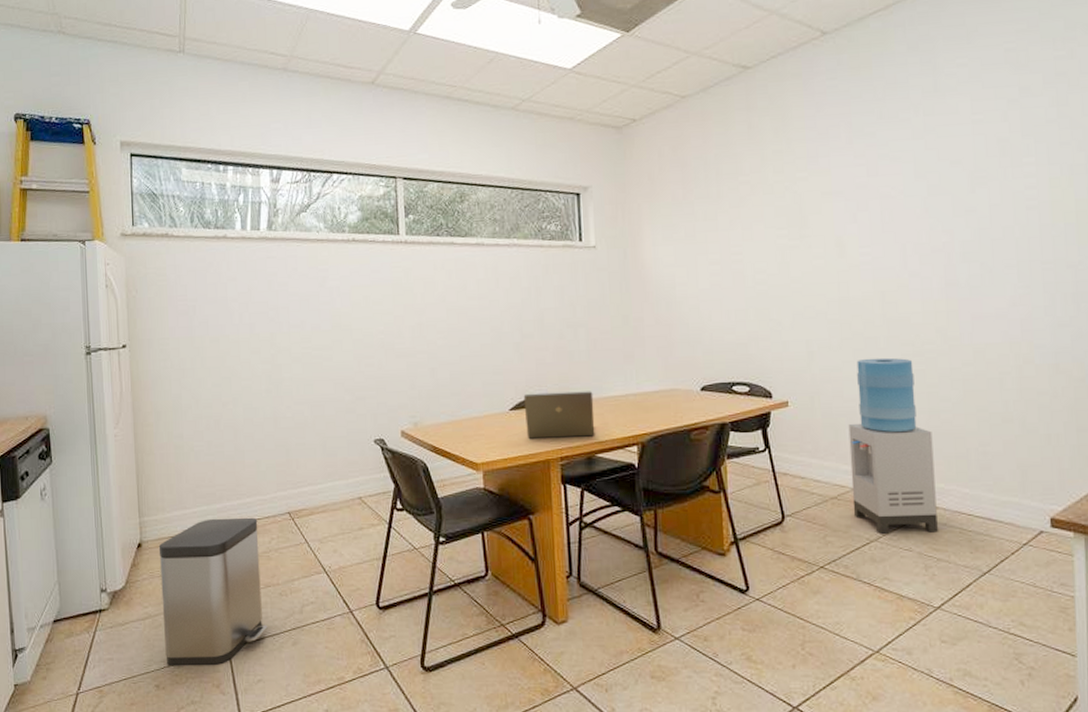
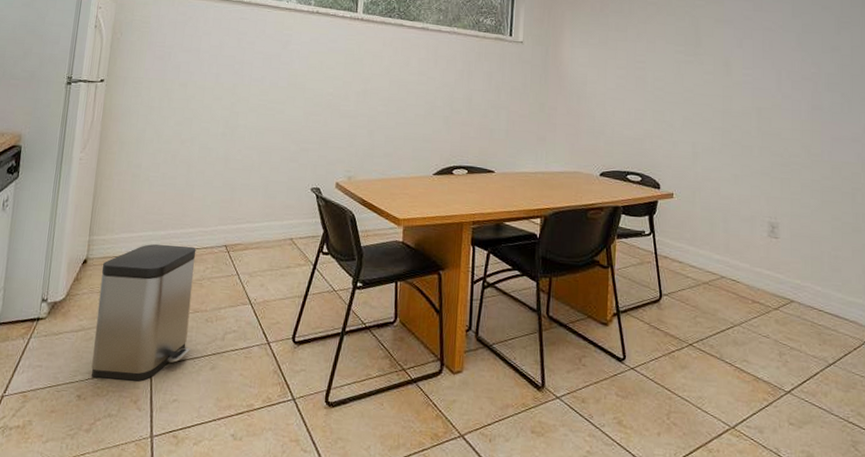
laptop: present [523,391,595,439] -> none [445,162,507,206]
water cooler: present [848,357,938,534] -> none [721,163,793,323]

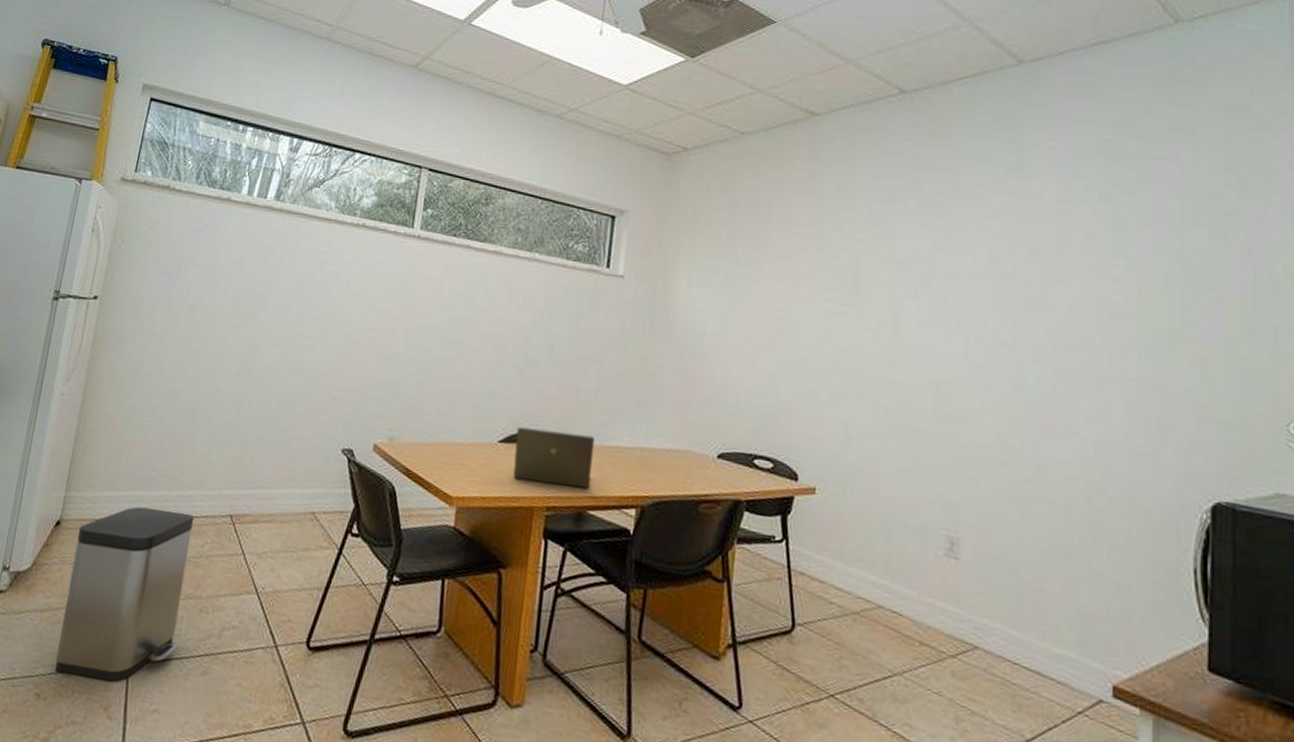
laptop: none [445,162,507,206] -> present [513,426,595,489]

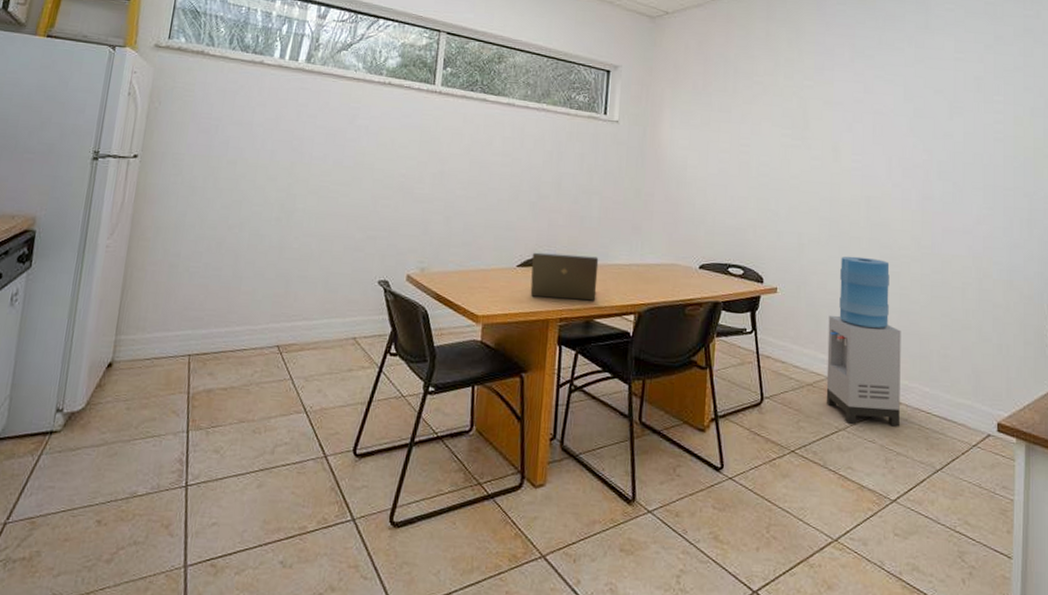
pedal bin: present [55,506,195,682] -> none [115,344,244,503]
water cooler: none [876,453,980,678] -> present [826,256,901,427]

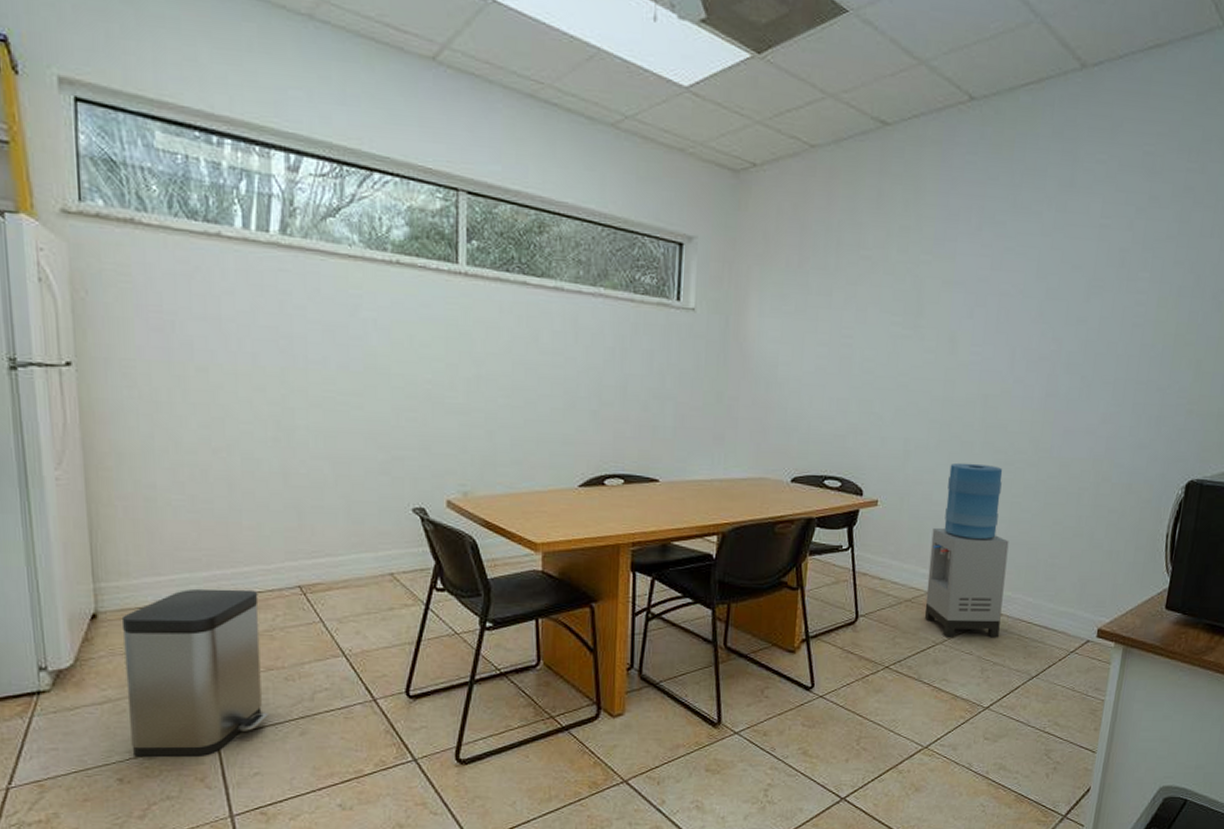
pedal bin: none [115,344,244,503] -> present [121,588,269,756]
laptop: present [530,252,599,301] -> none [596,469,675,522]

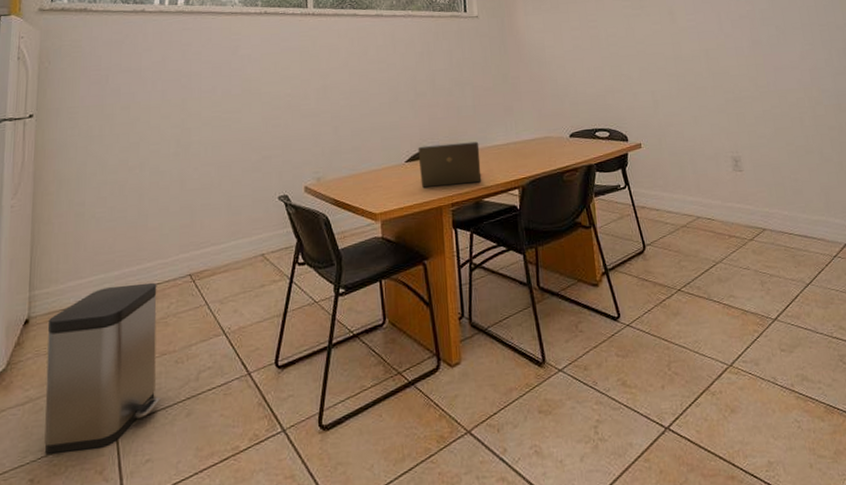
laptop: none [596,469,675,522] -> present [418,141,482,188]
water cooler: present [924,462,1009,638] -> none [690,103,768,256]

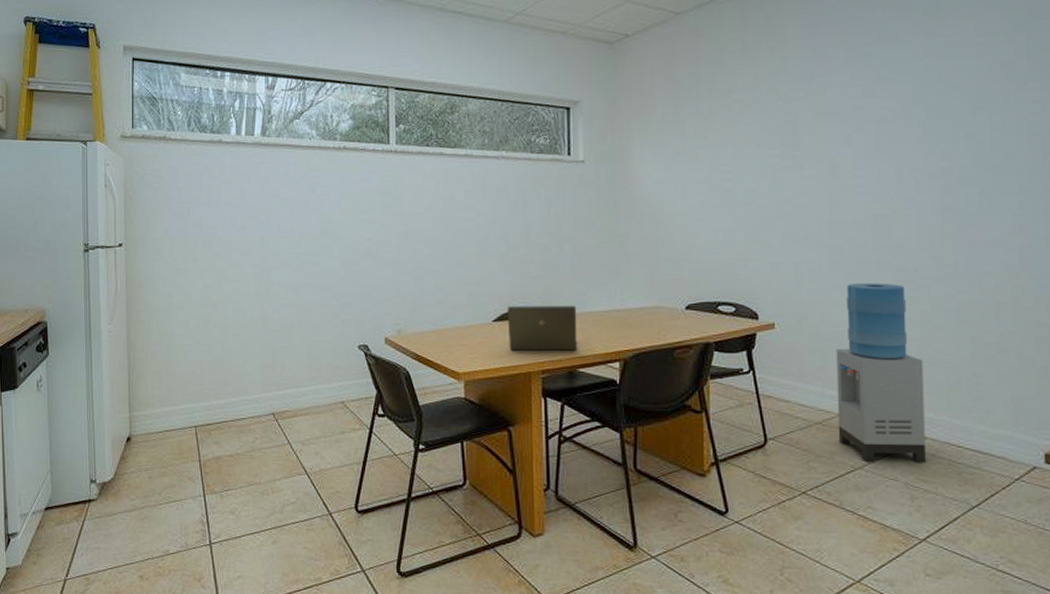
pedal bin: present [44,282,161,454] -> none [147,416,249,559]
water cooler: none [690,103,768,256] -> present [836,282,926,463]

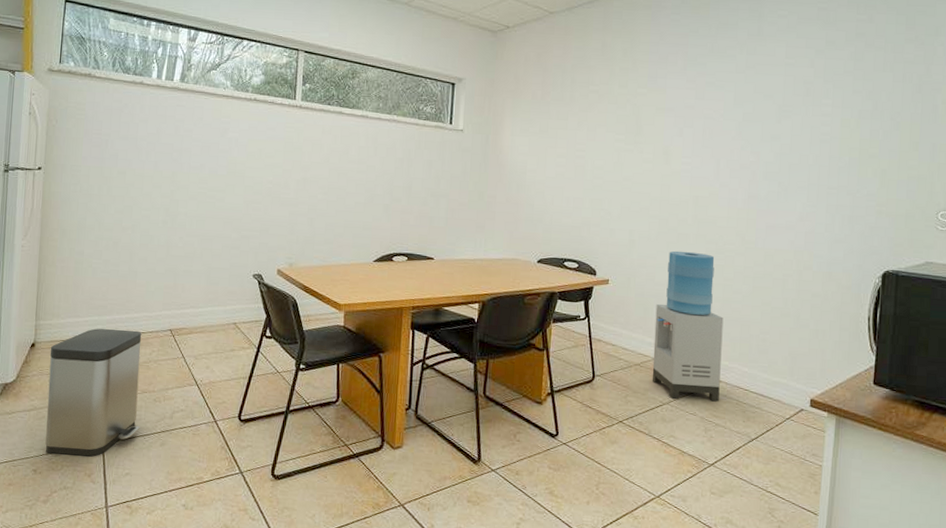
pedal bin: none [147,416,249,559] -> present [45,328,142,457]
laptop: present [507,305,578,351] -> none [386,249,447,292]

